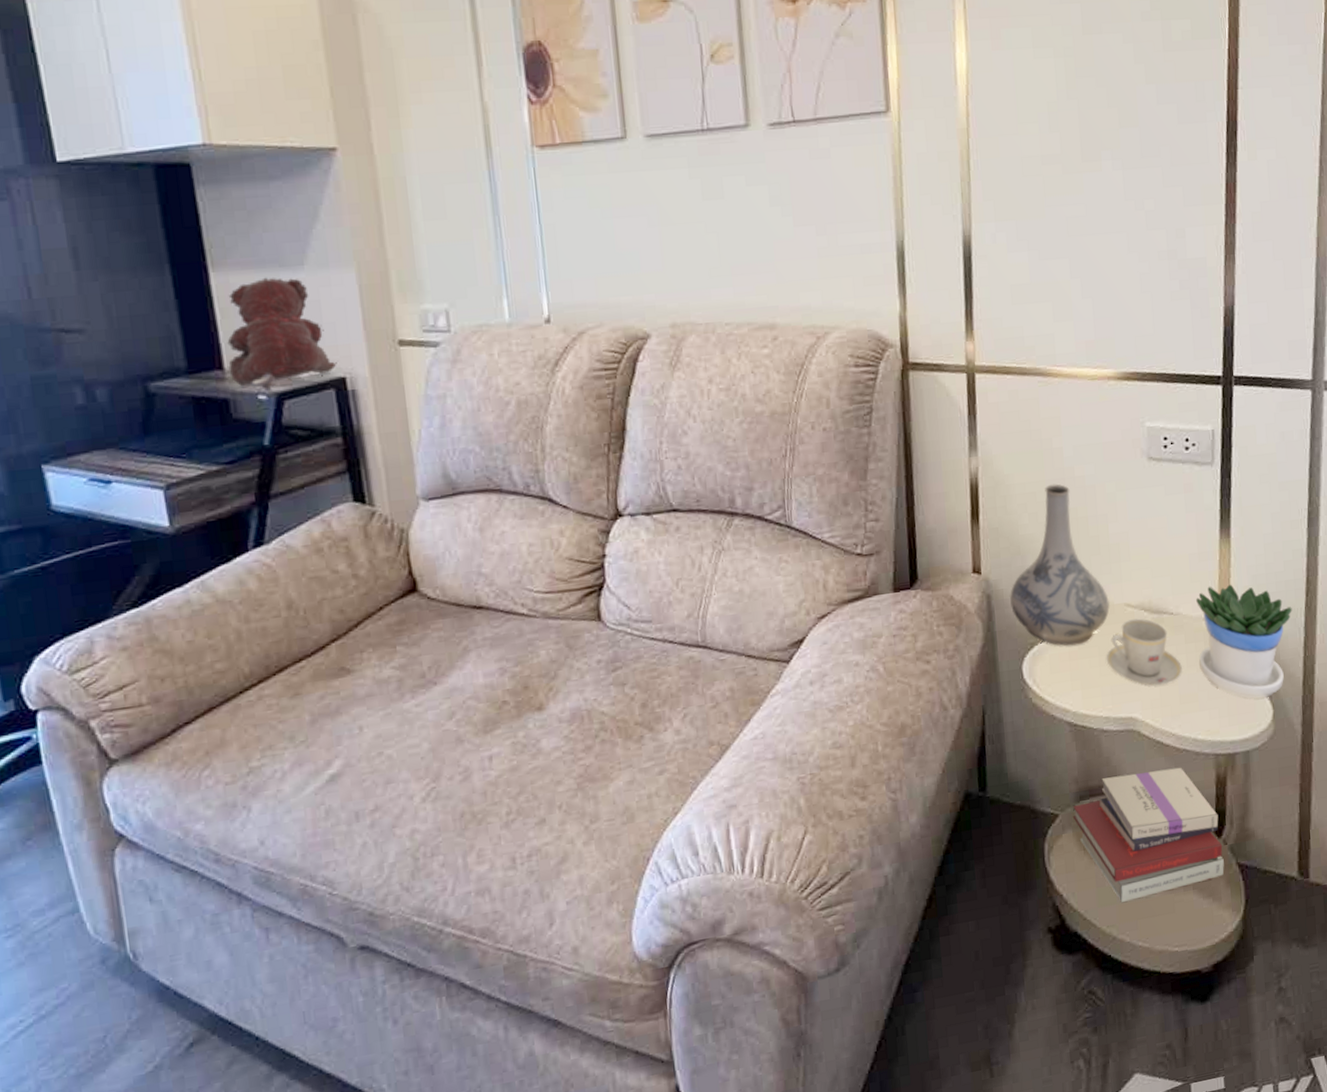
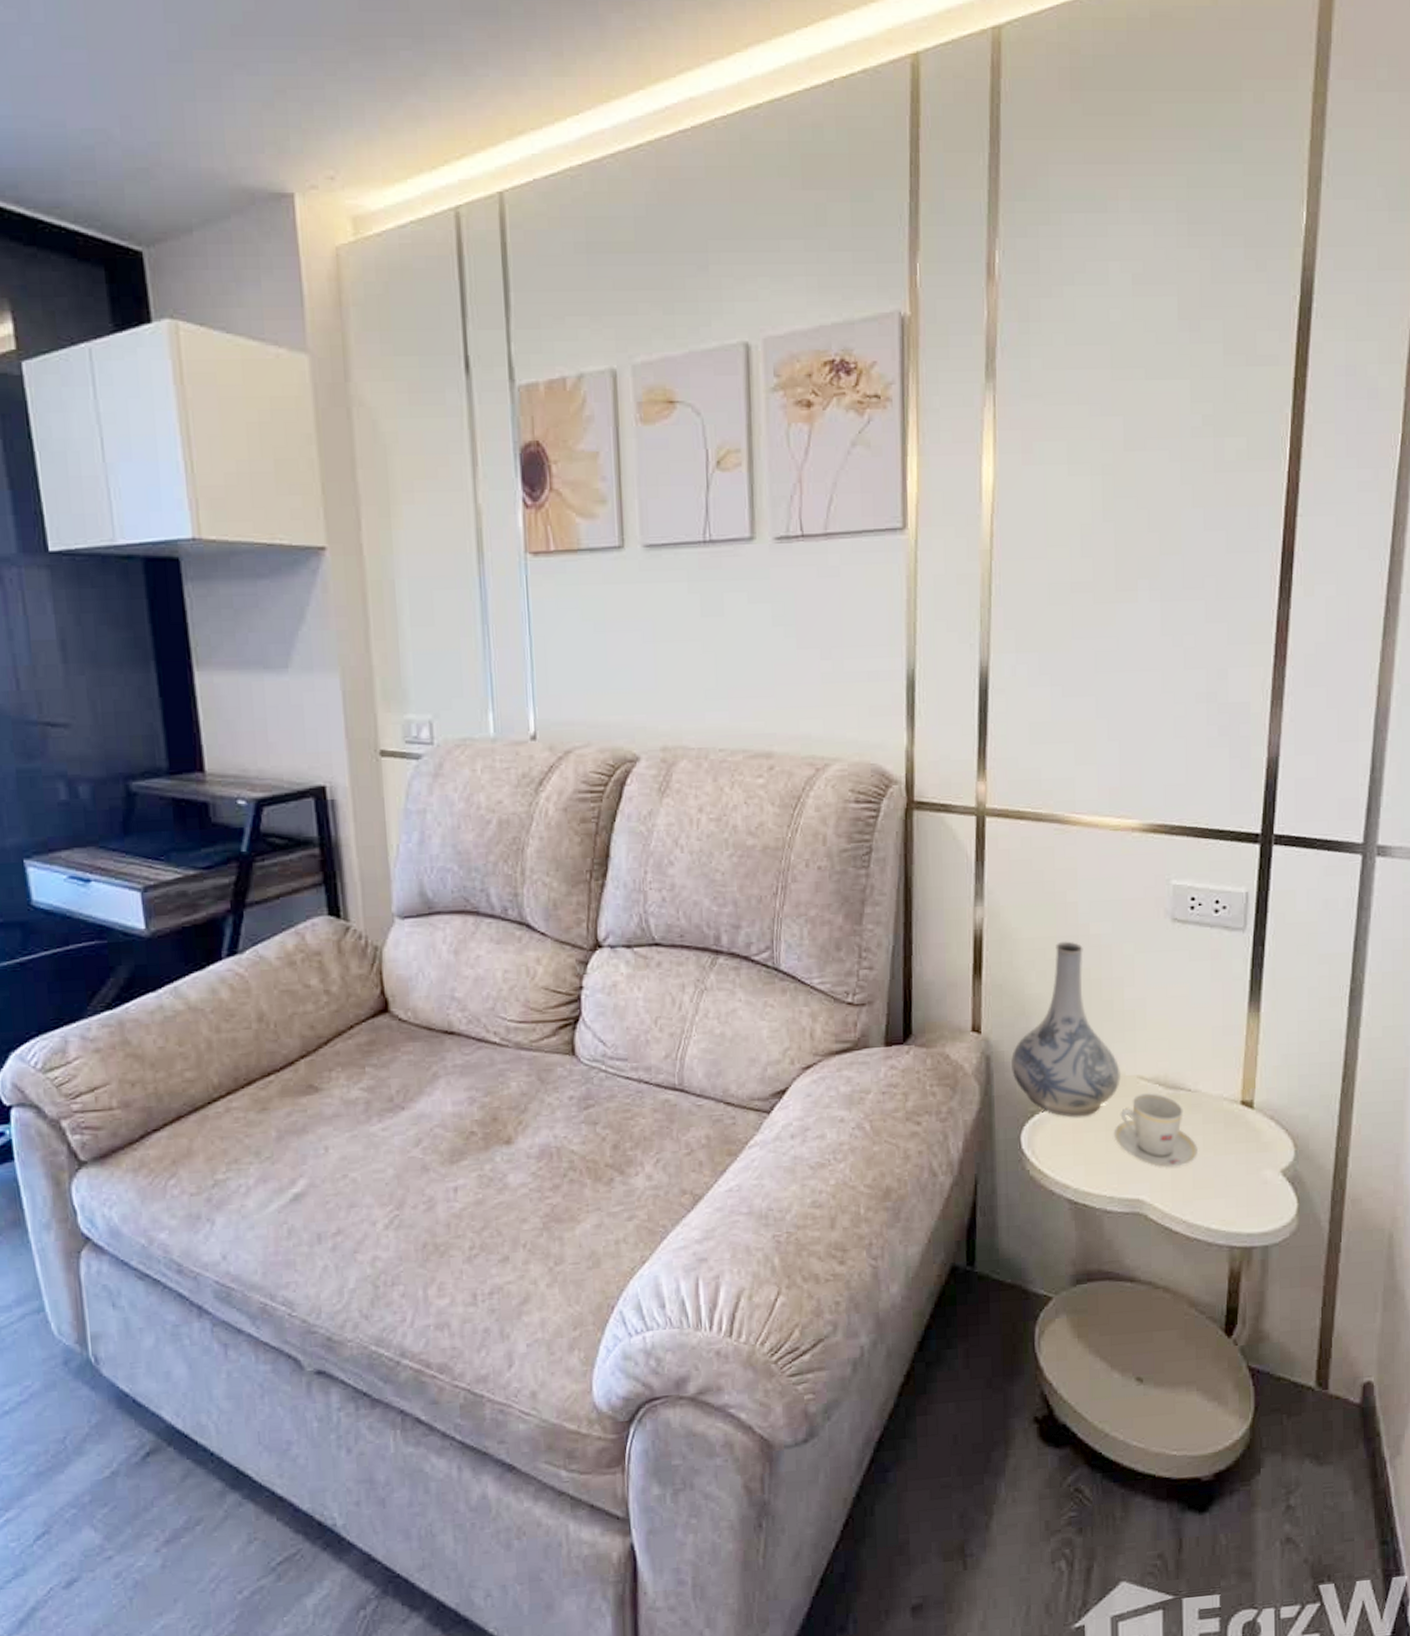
teddy bear: present [227,277,337,391] -> none [209,679,318,796]
books: present [1072,767,1224,902] -> none [1067,1257,1233,1397]
flowerpot: present [1196,584,1292,700] -> none [1217,1062,1326,1191]

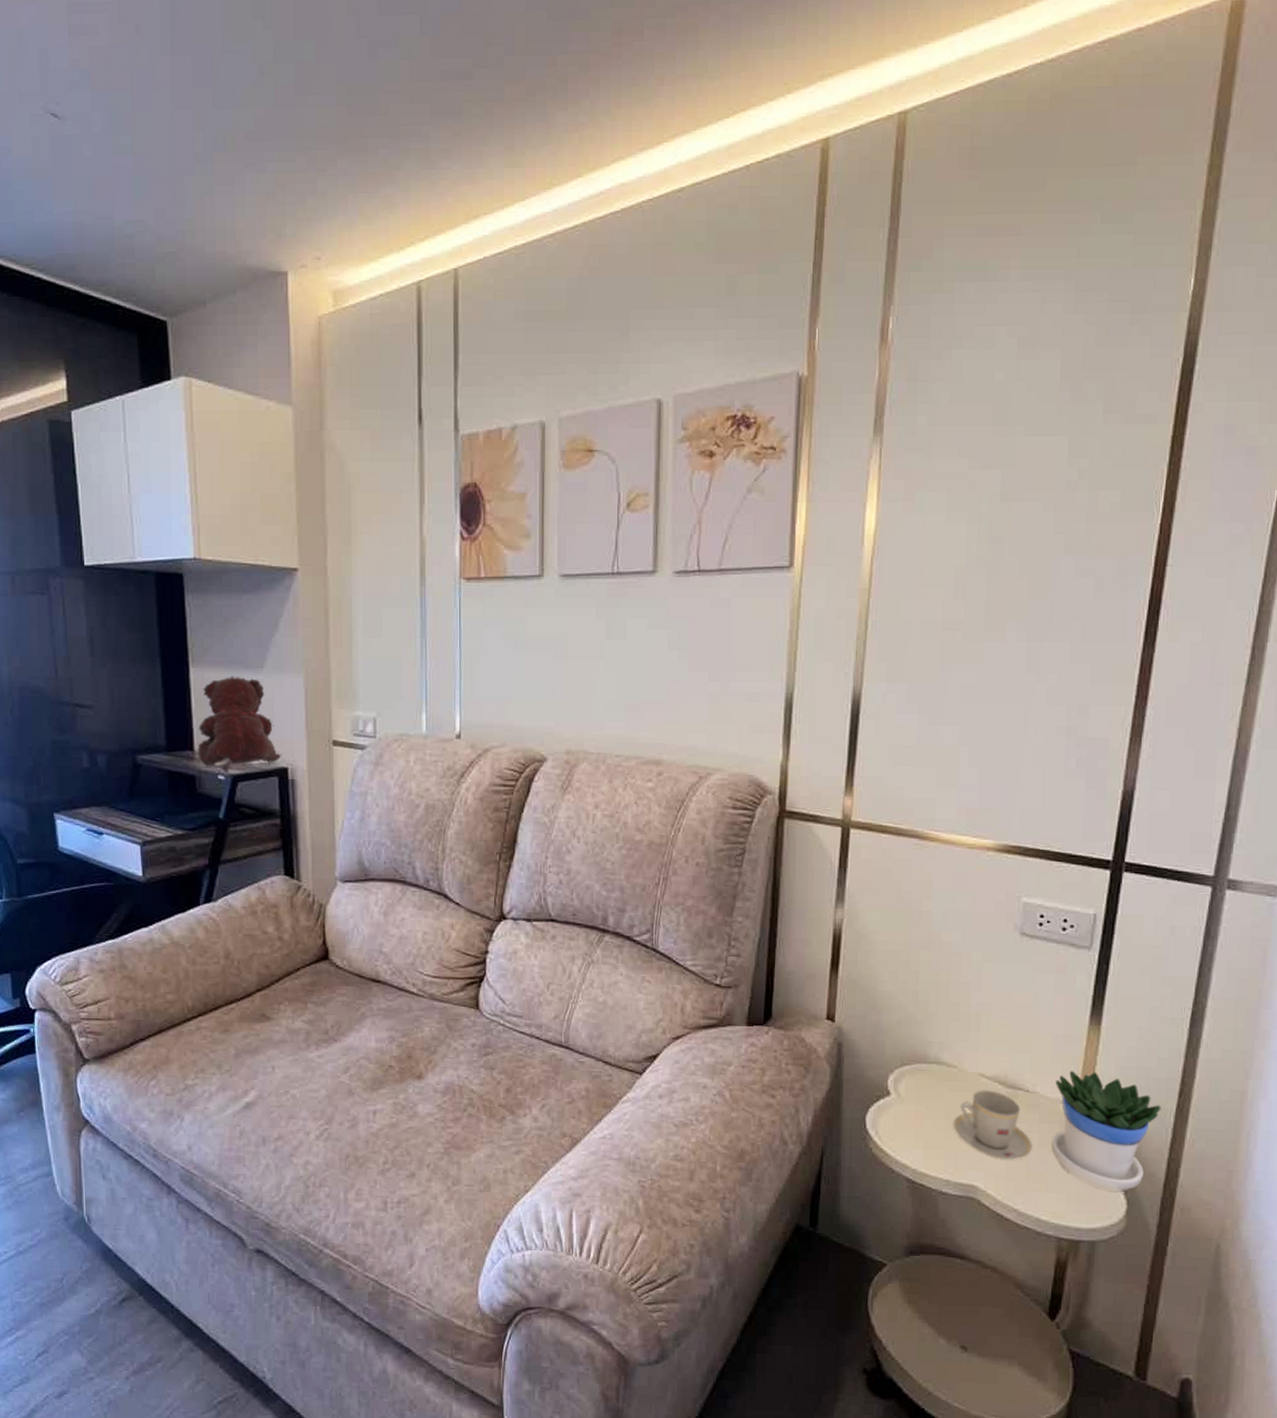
teddy bear: none [209,679,318,796] -> present [197,676,282,772]
decorative vase: present [1011,941,1122,1117] -> none [861,945,964,1105]
flowerpot: none [1217,1062,1326,1191] -> present [1051,1070,1161,1193]

